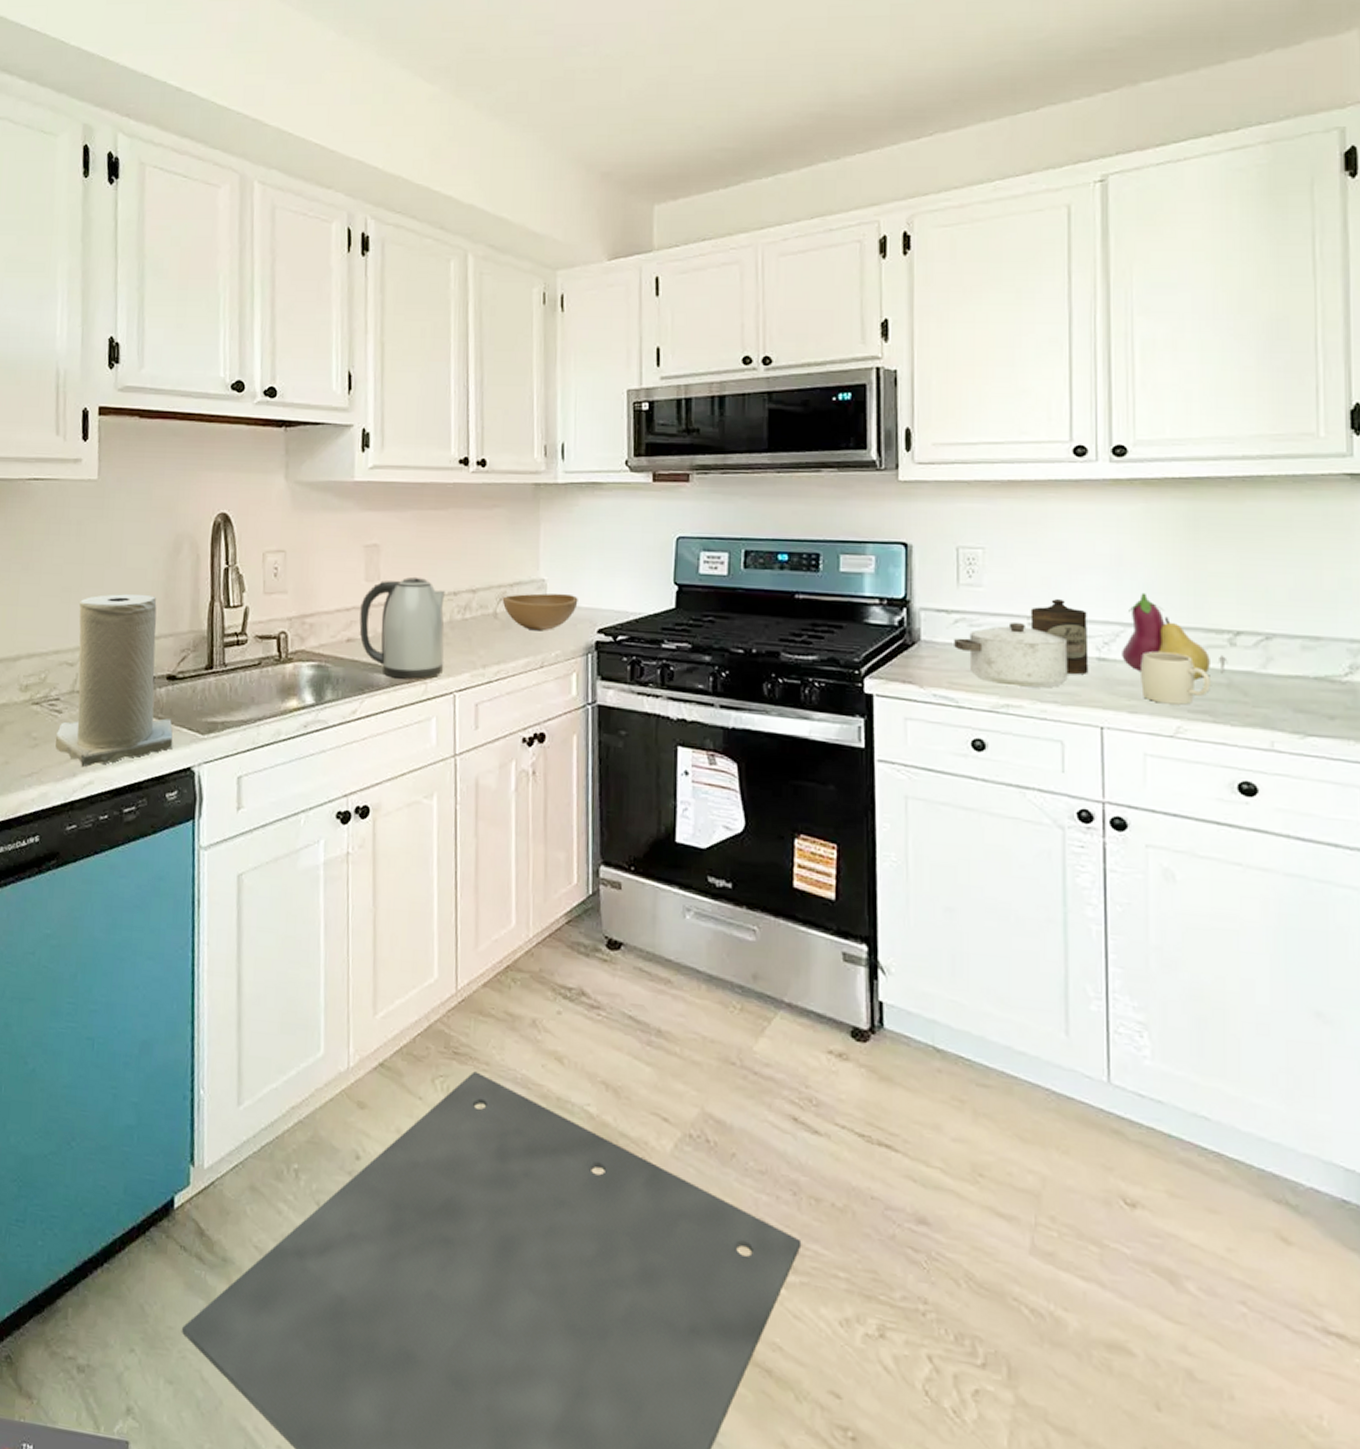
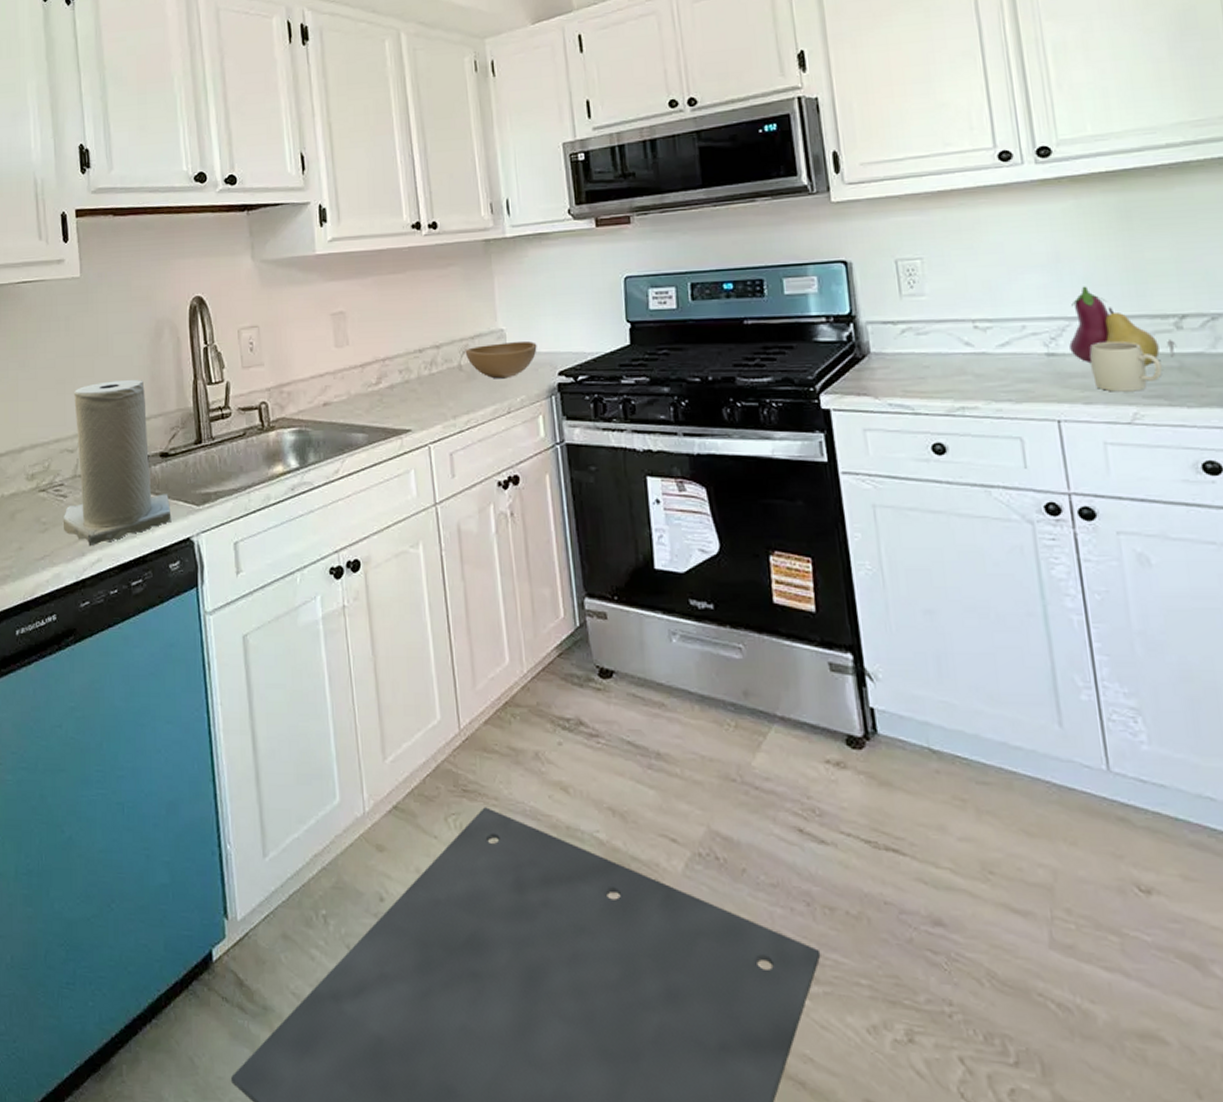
kettle: present [359,576,445,680] -> none [333,338,417,436]
cooking pot: present [954,621,1083,688] -> none [903,326,1032,389]
canister: present [1030,599,1089,675] -> none [974,301,1039,373]

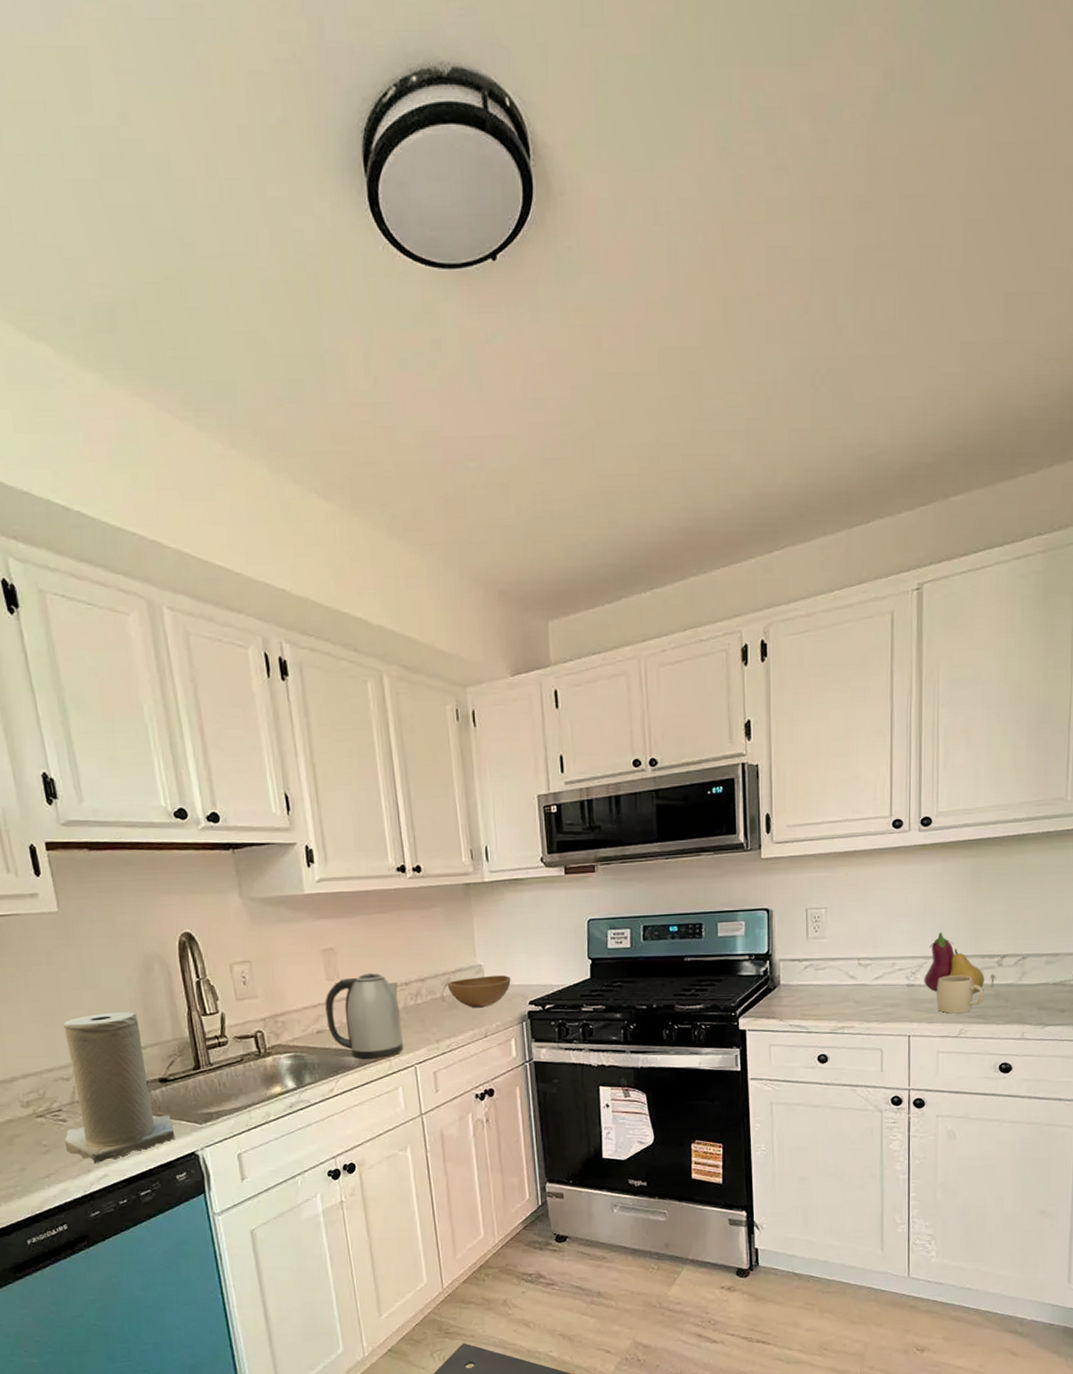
kettle: none [333,338,417,436] -> present [325,973,404,1059]

